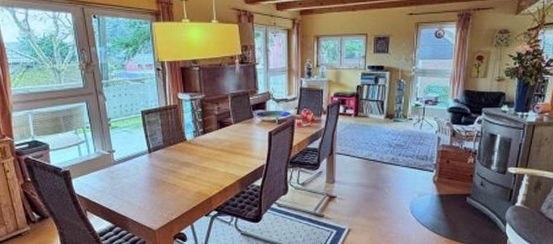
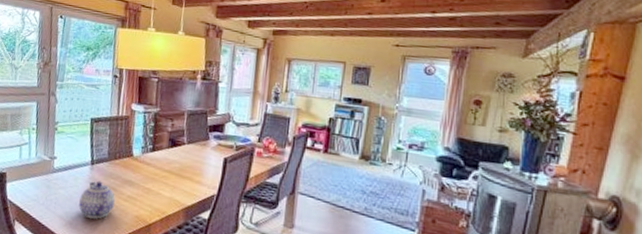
teapot: none [143,166,176,199] -> present [79,180,115,219]

